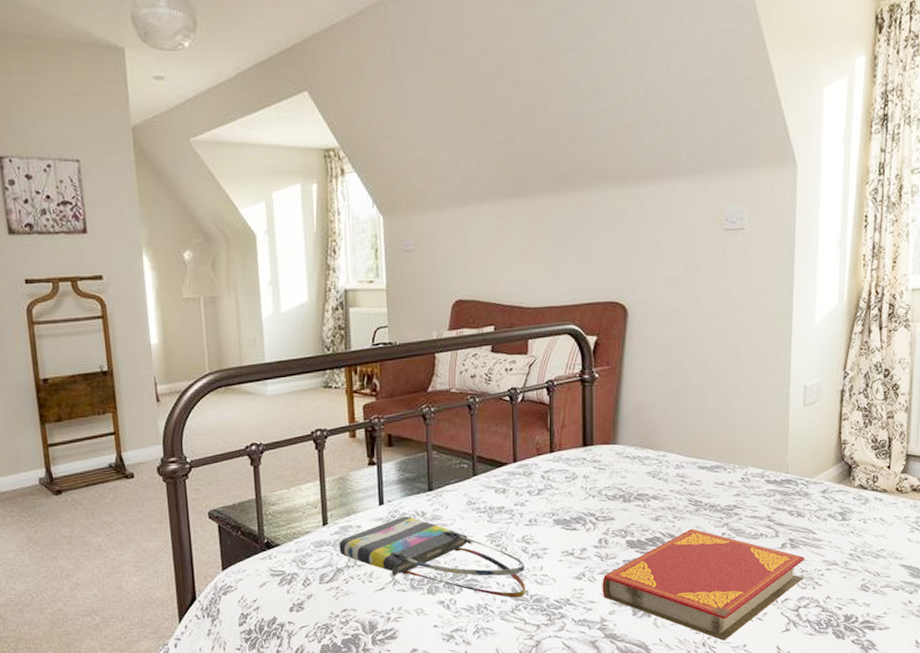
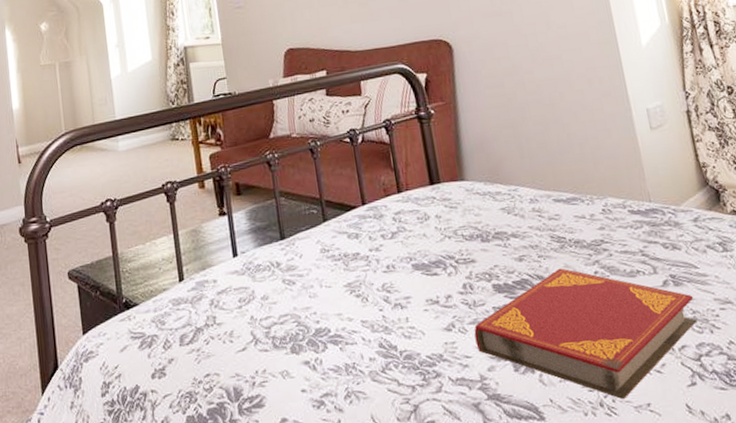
tote bag: present [339,516,526,598] -> none [196,268,394,355]

